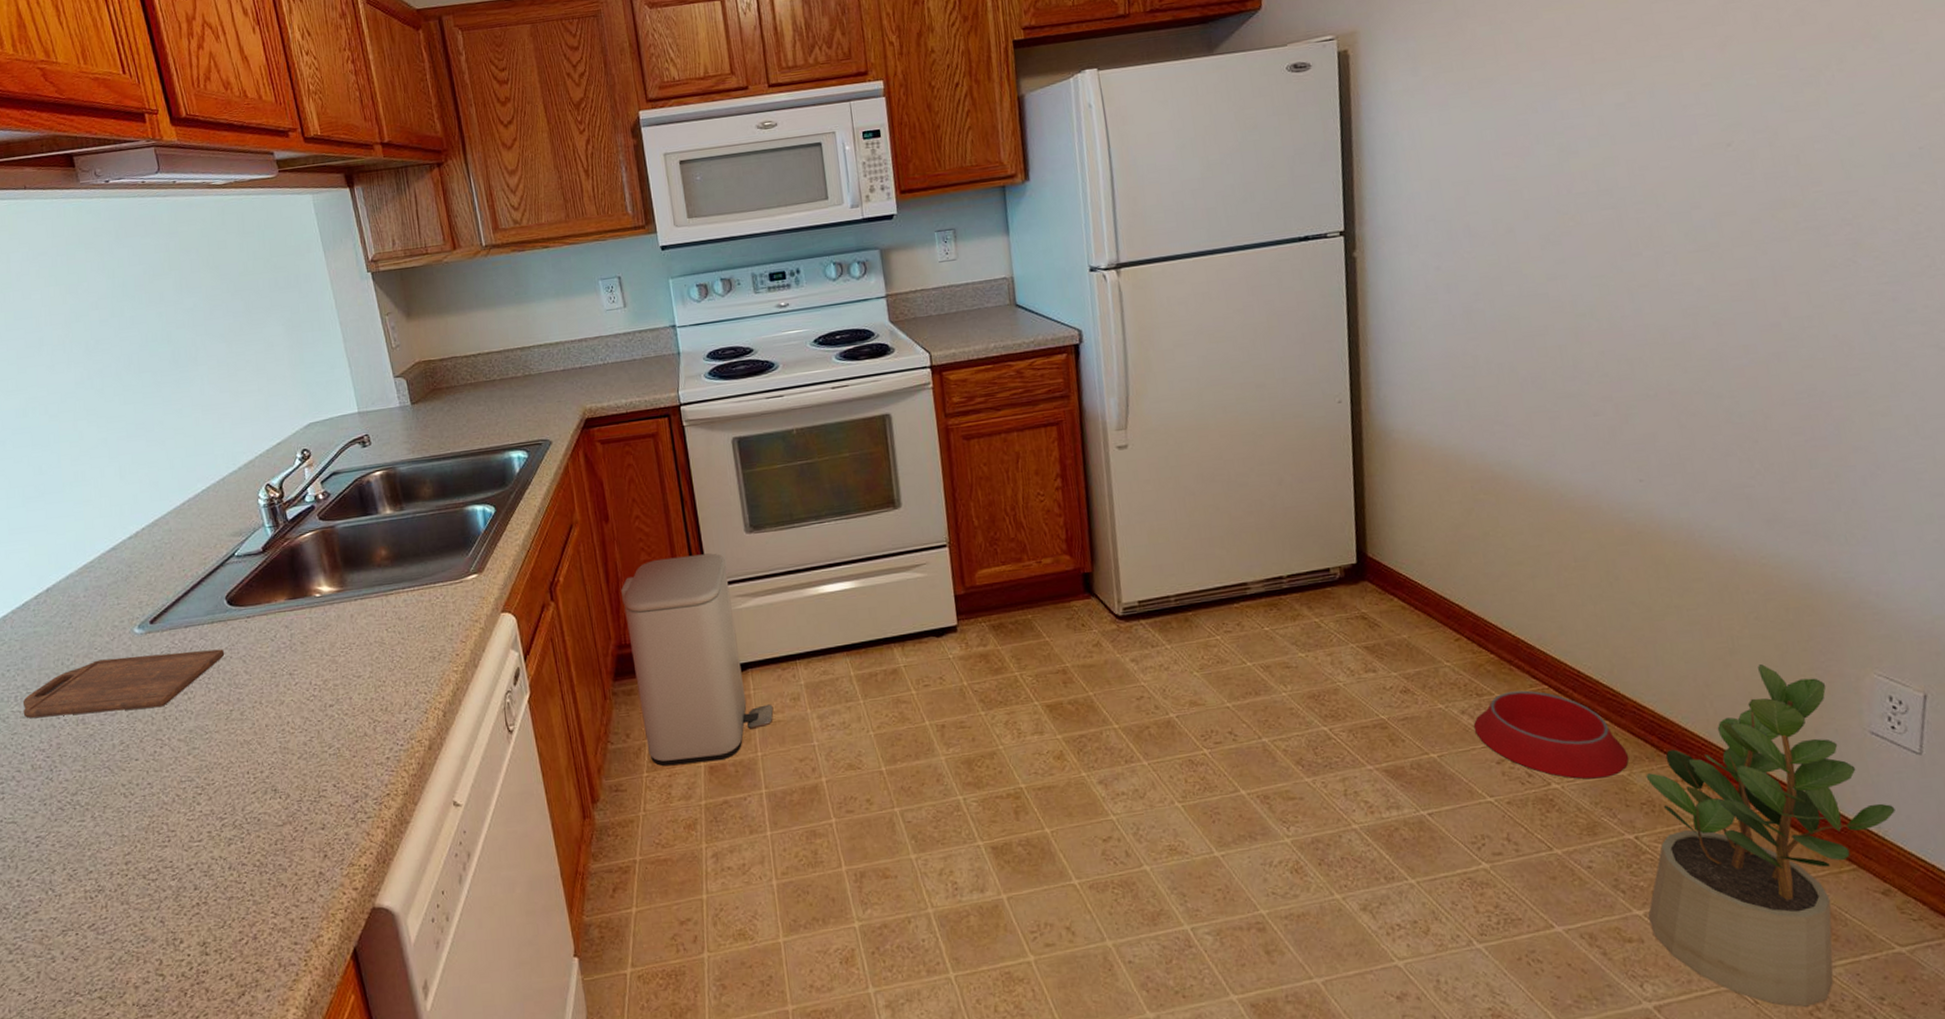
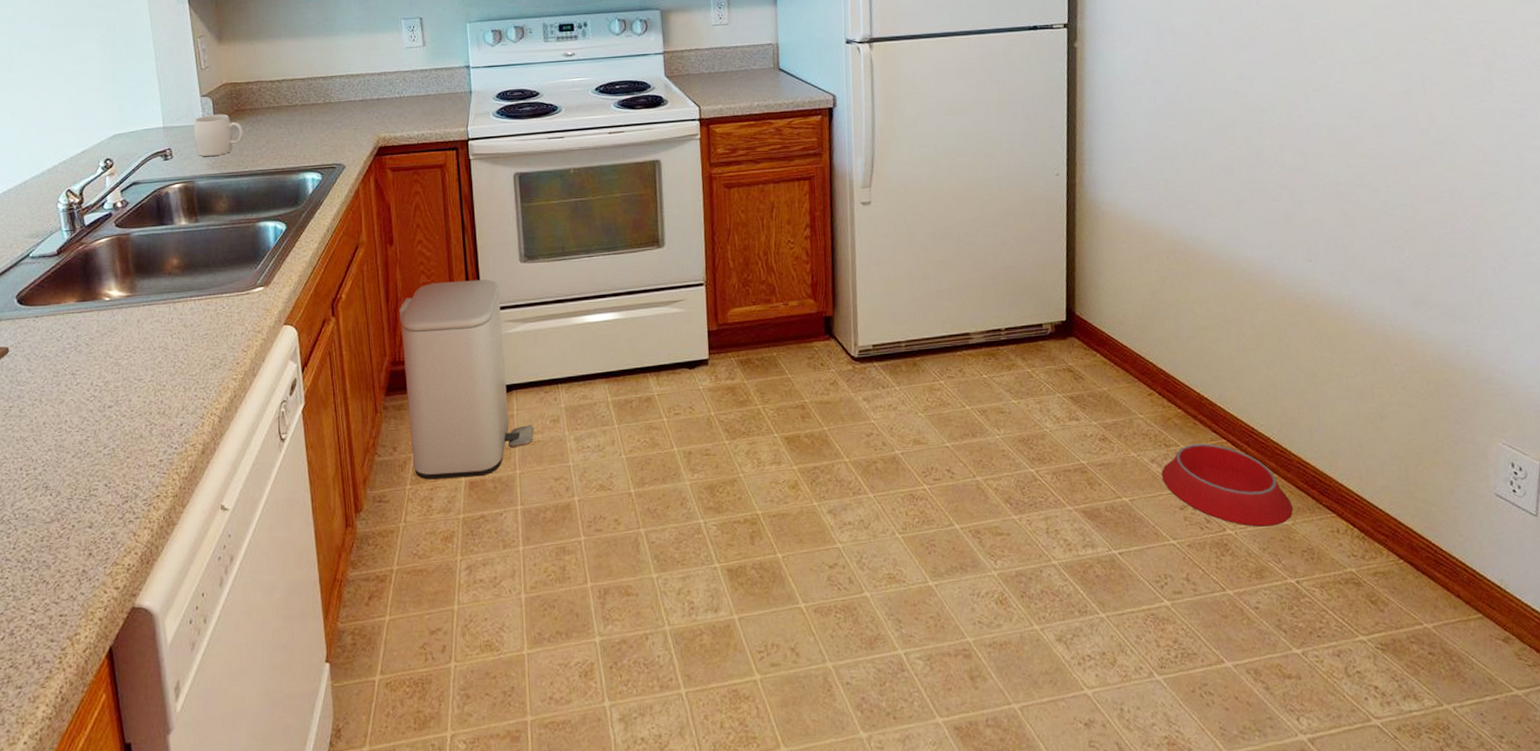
mug: none [389,394,442,441] -> present [193,114,243,157]
potted plant: present [1645,664,1895,1007] -> none [1305,429,1515,743]

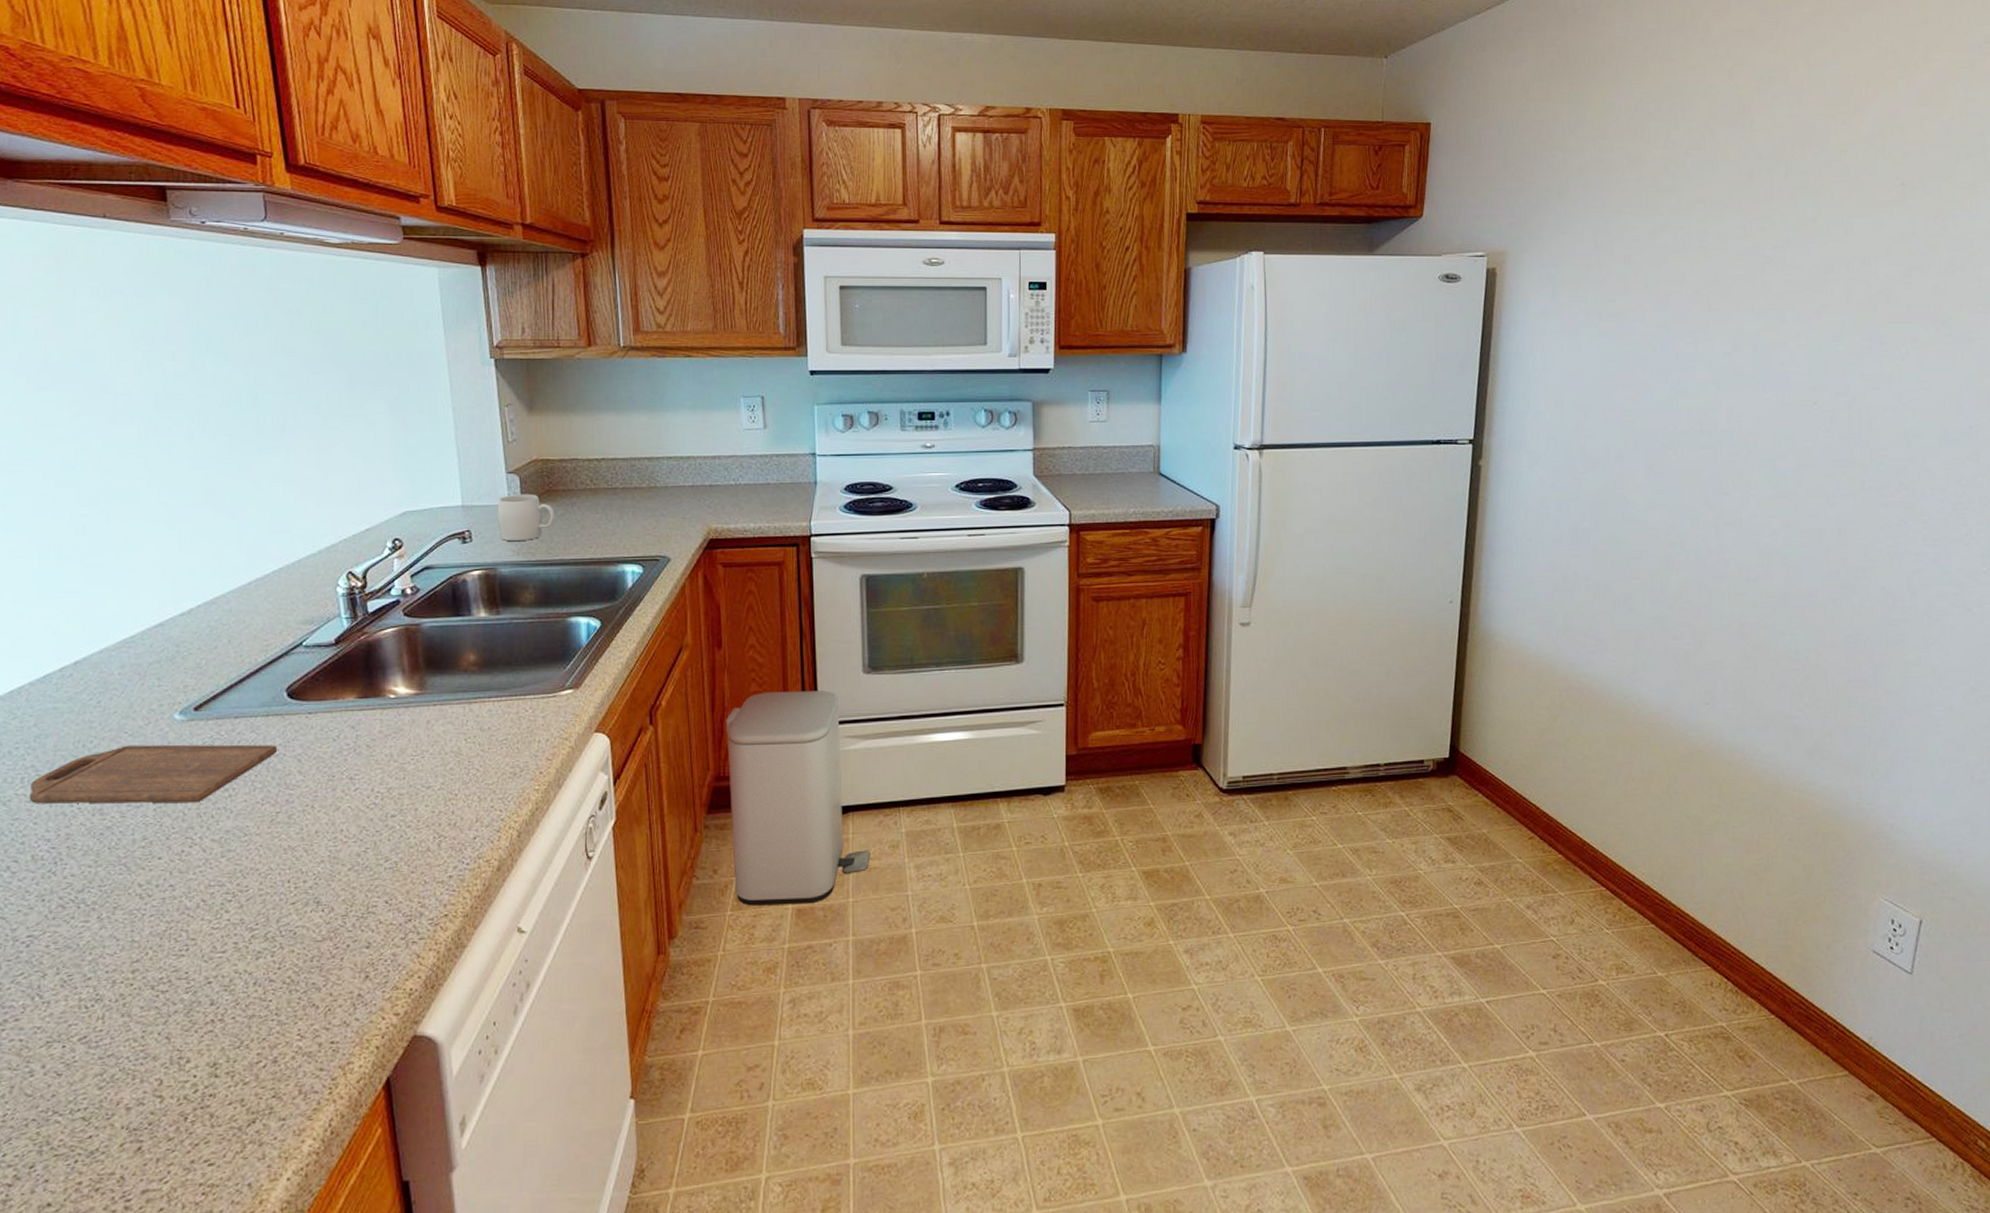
pet bowl: present [1162,443,1294,527] -> none [1537,890,1669,978]

